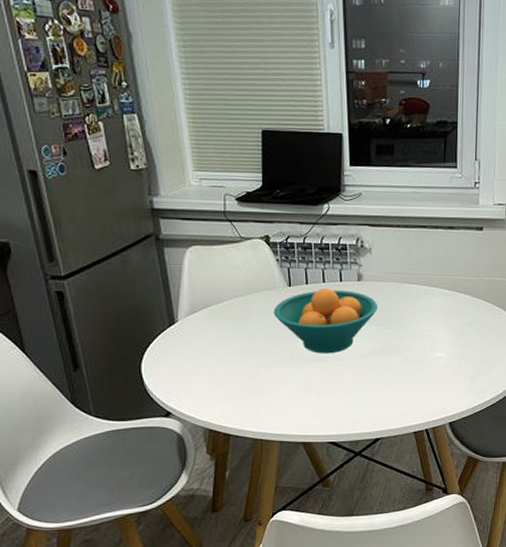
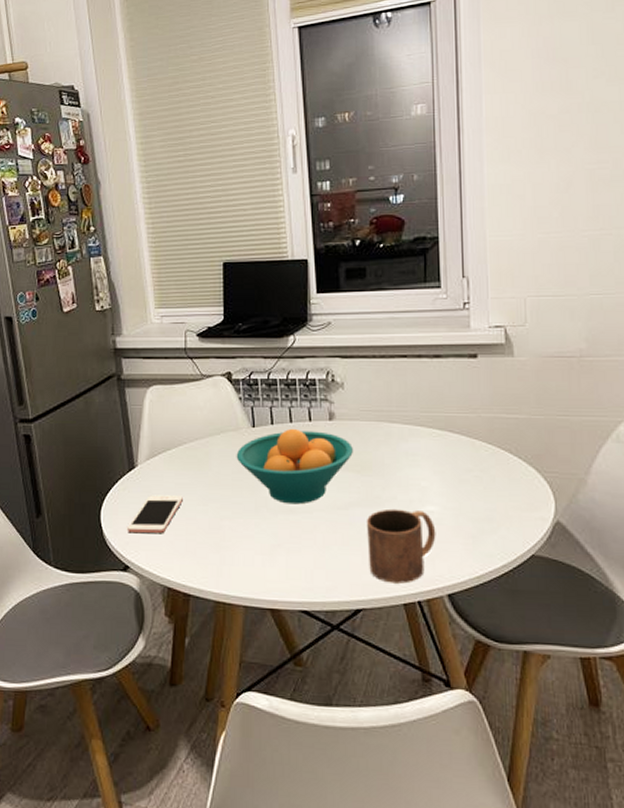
cell phone: none [169,348,223,383] -> present [128,495,183,534]
mug: none [387,356,443,416] -> present [367,508,436,584]

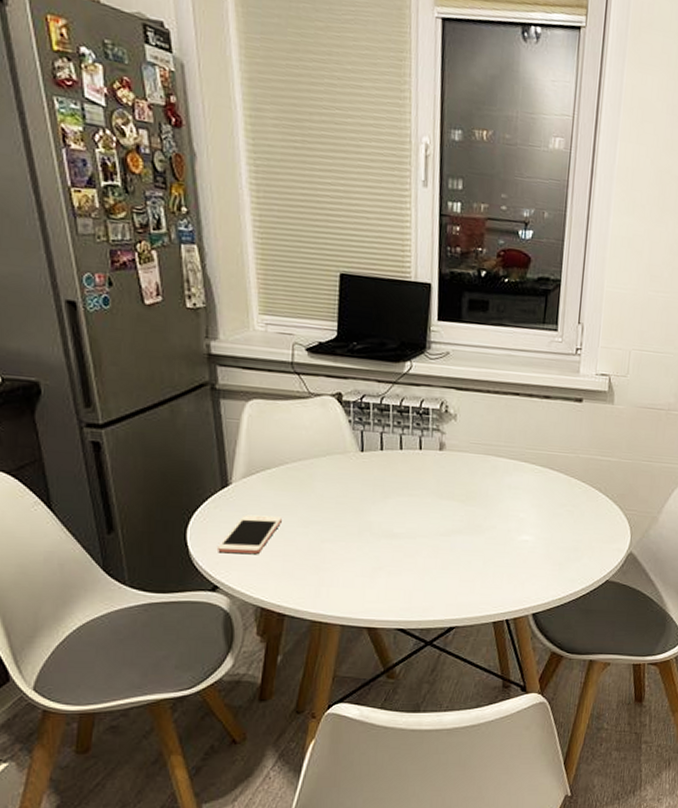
fruit bowl: present [236,428,353,505] -> none [341,455,460,530]
mug: present [367,508,436,584] -> none [465,537,529,604]

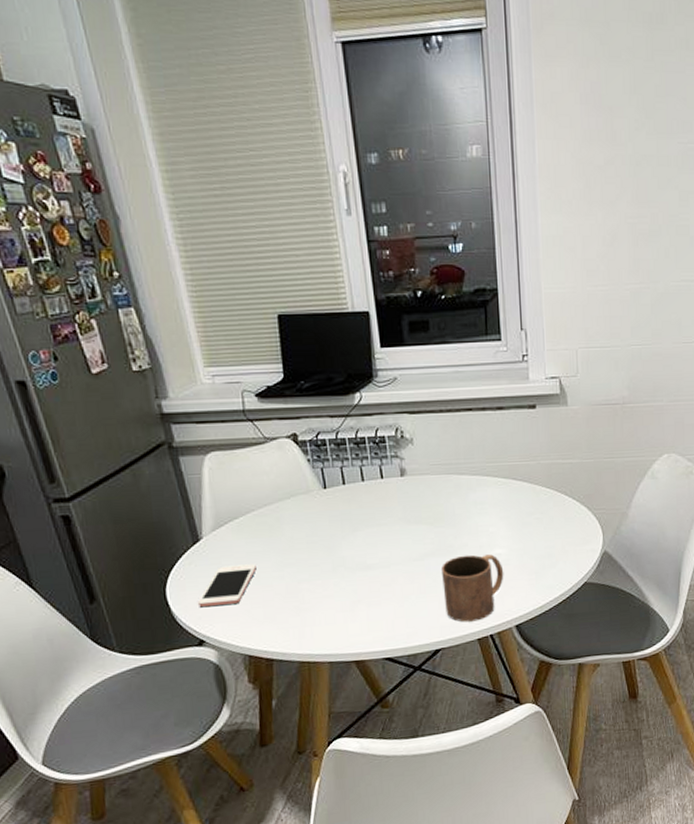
mug: none [465,537,529,604] -> present [442,554,504,622]

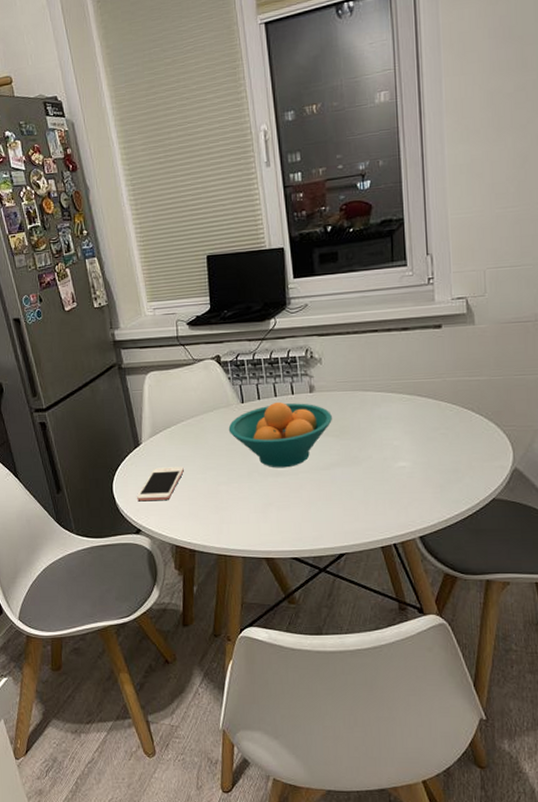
fruit bowl: none [309,486,425,561] -> present [228,401,332,468]
mug: present [442,554,504,622] -> none [347,466,408,530]

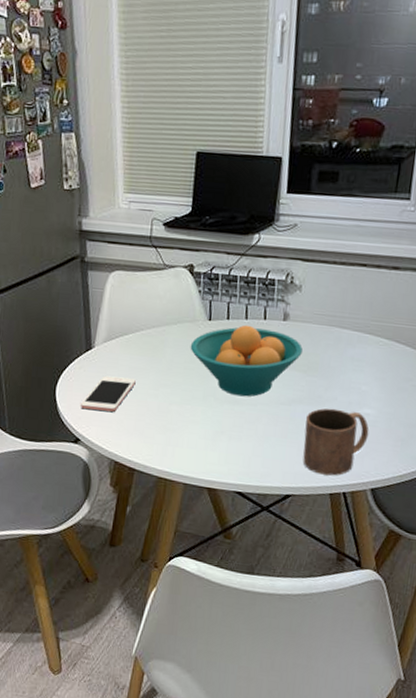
mug: none [347,466,408,530] -> present [302,408,369,476]

